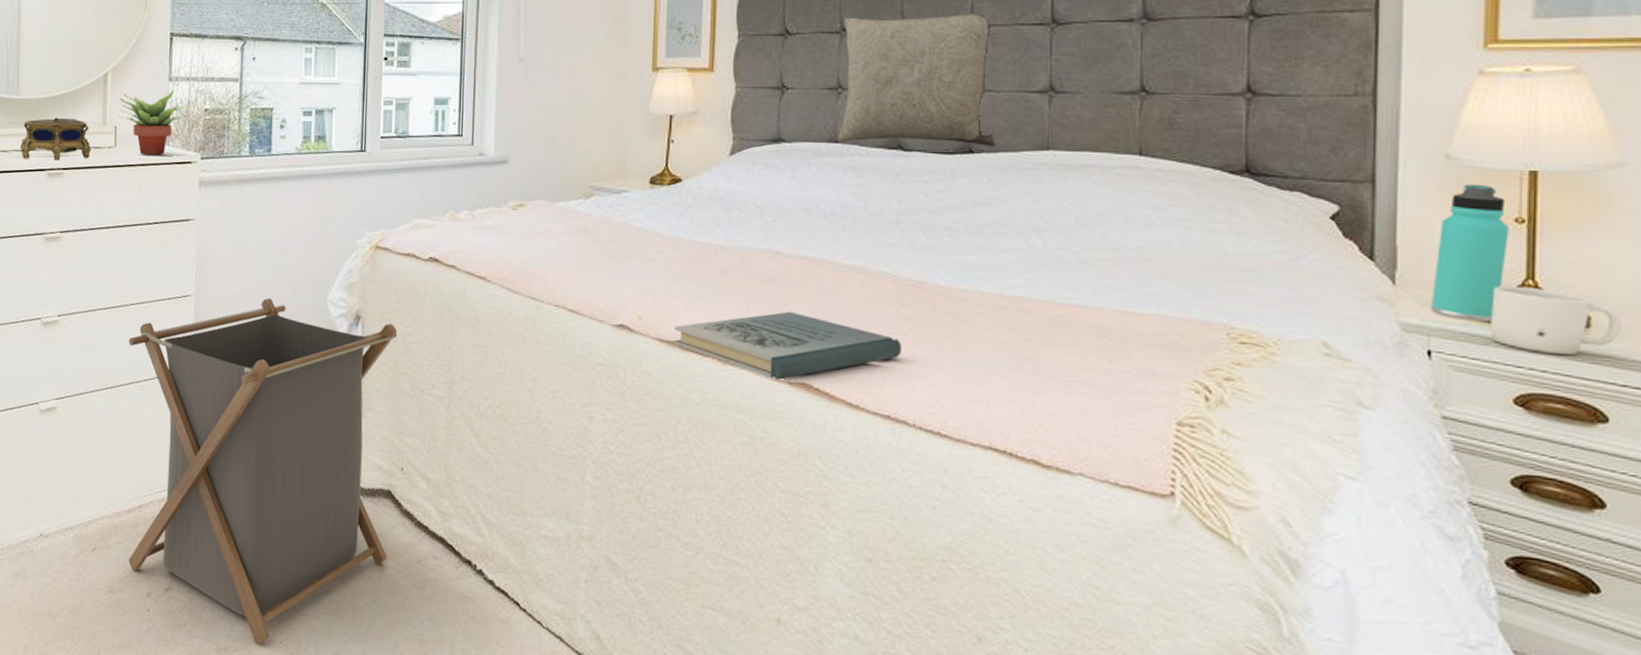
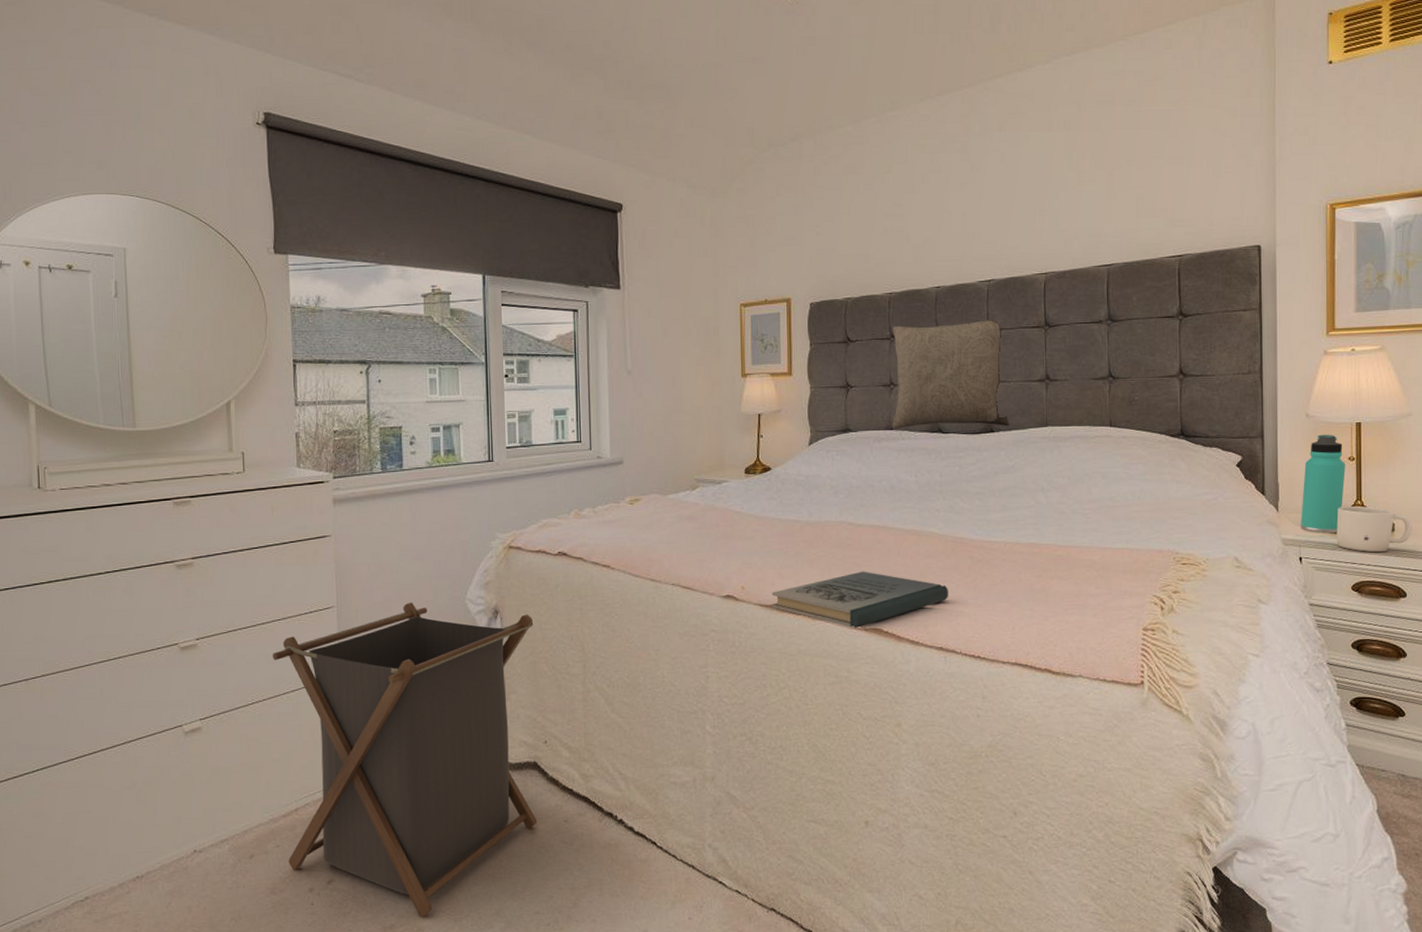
clock: present [20,117,91,160] -> none [142,446,218,490]
succulent plant: present [118,90,187,155] -> none [244,414,315,478]

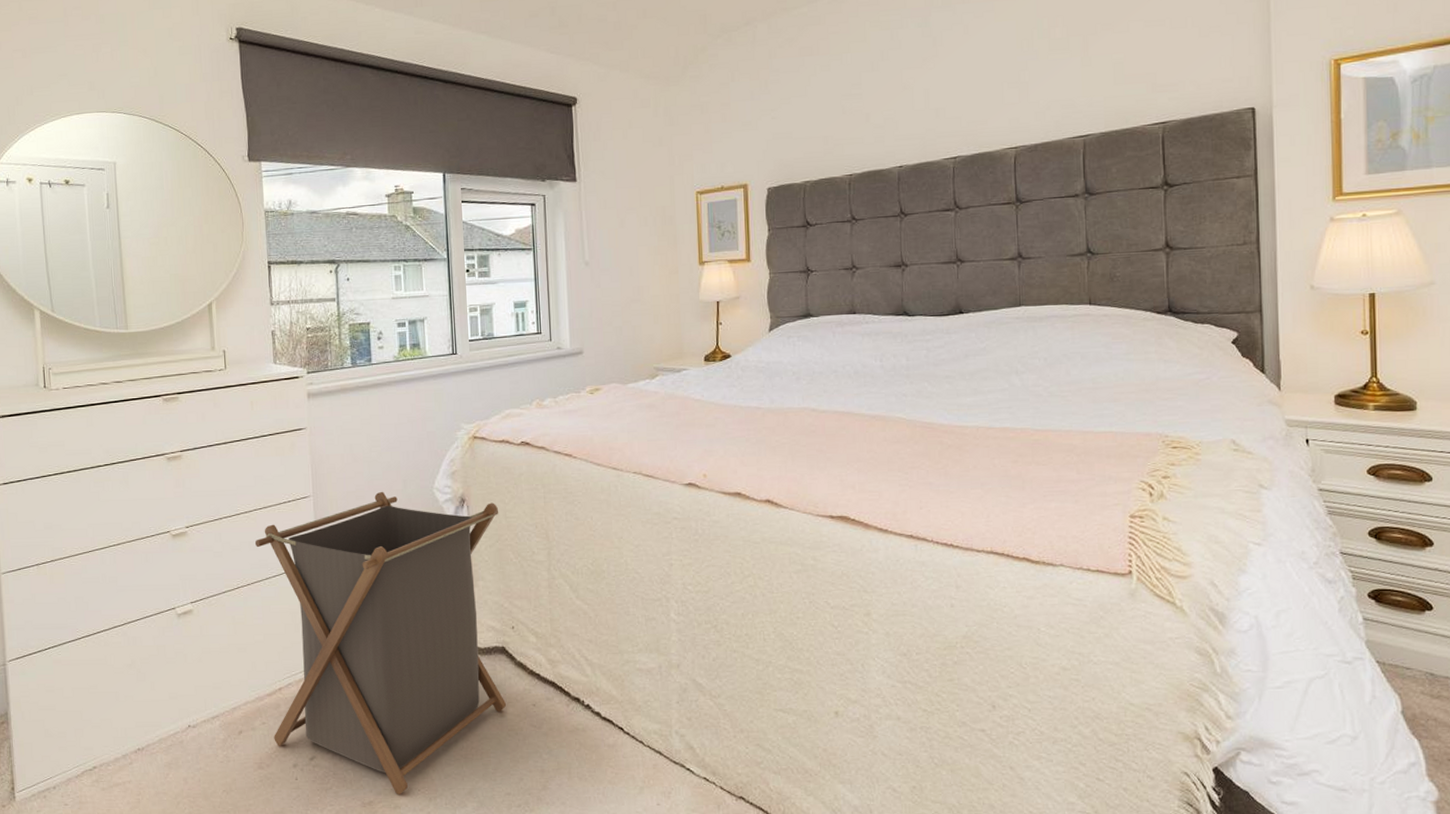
book: present [771,571,948,628] -> none [734,457,918,516]
pillow: present [893,317,1010,429] -> none [854,195,980,313]
thermos bottle: present [1300,434,1346,534] -> none [1306,306,1358,414]
mug: present [1336,505,1412,553] -> none [1348,383,1438,434]

